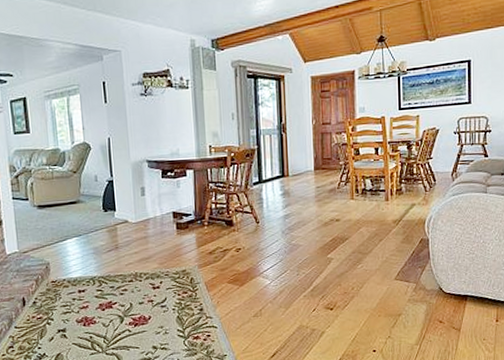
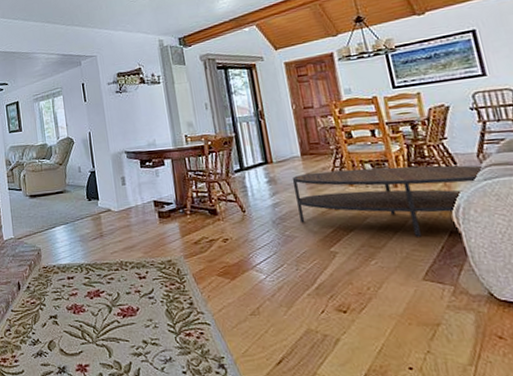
coffee table: none [303,182,453,244] -> present [292,165,482,237]

